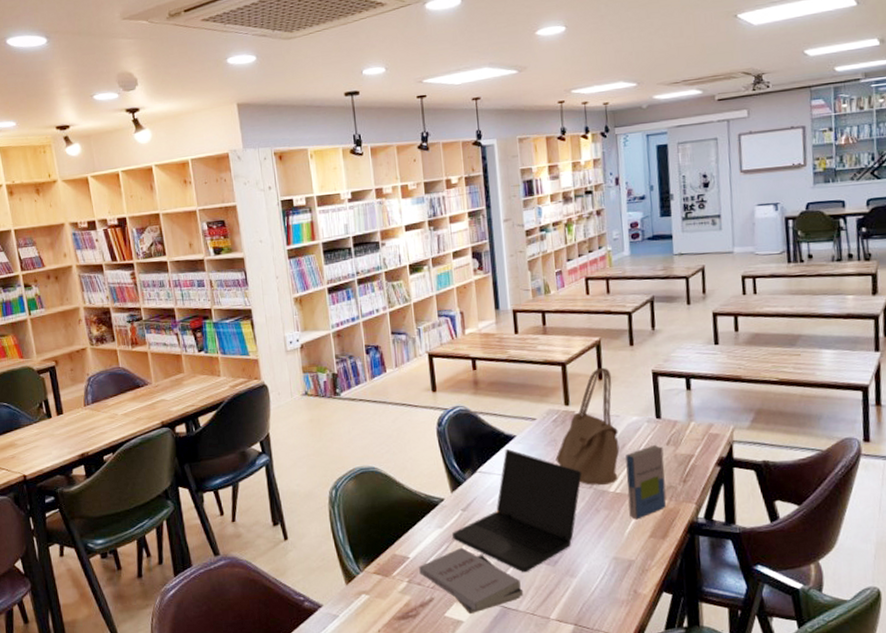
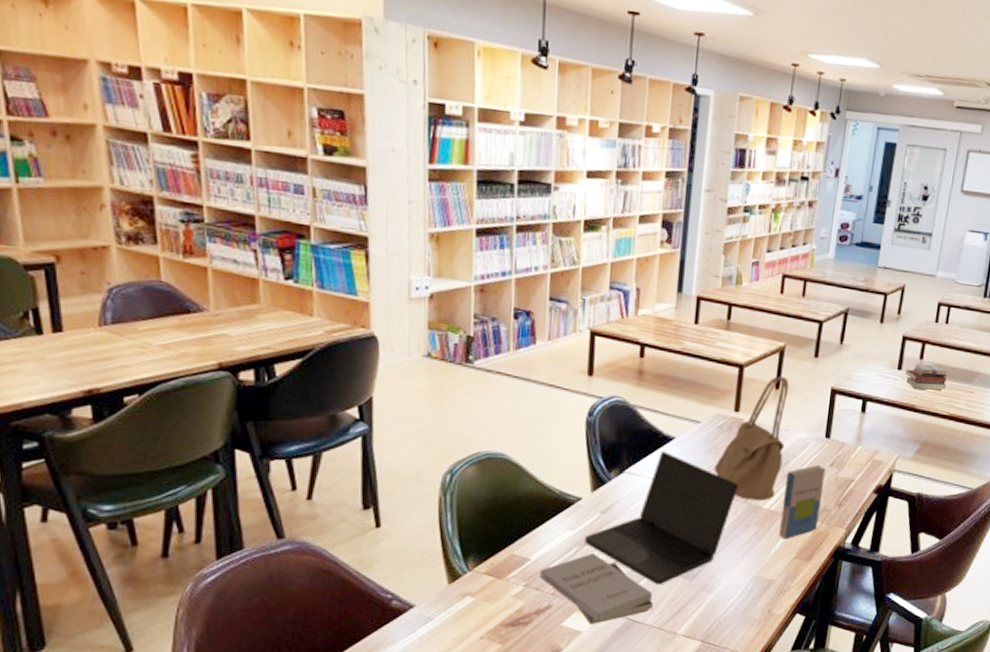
books: none [722,334,769,361] -> present [905,363,947,392]

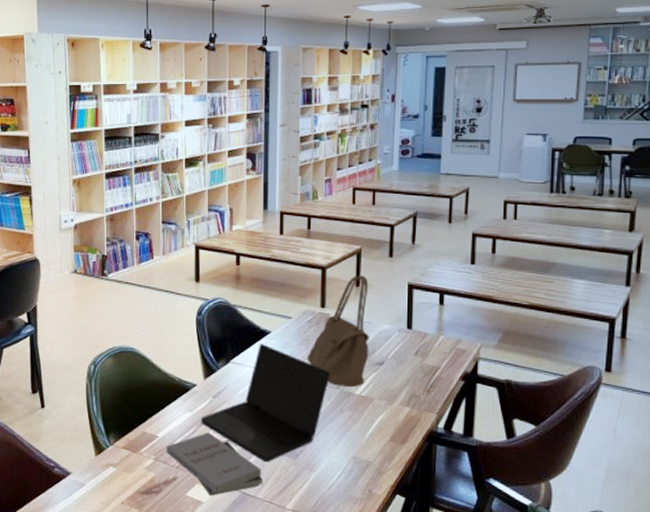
book: present [779,464,826,540] -> none [372,353,411,423]
books: present [905,363,947,392] -> none [478,257,523,283]

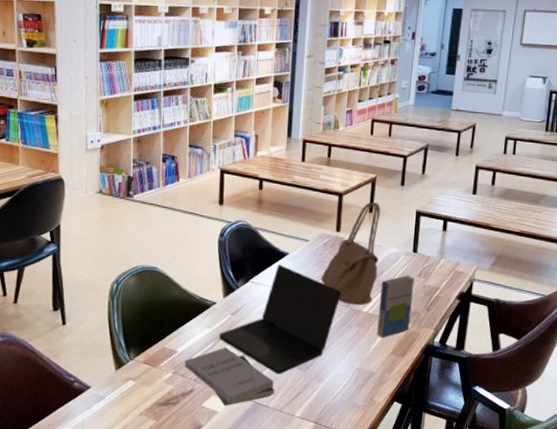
book: none [372,353,411,423] -> present [377,274,415,338]

